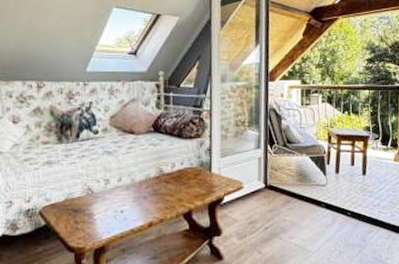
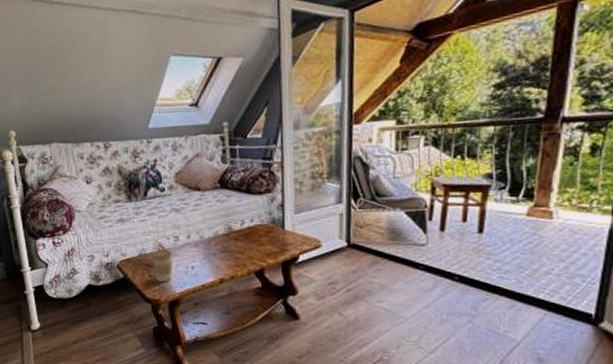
coffee cup: none [79,192,102,229] -> present [151,249,173,283]

